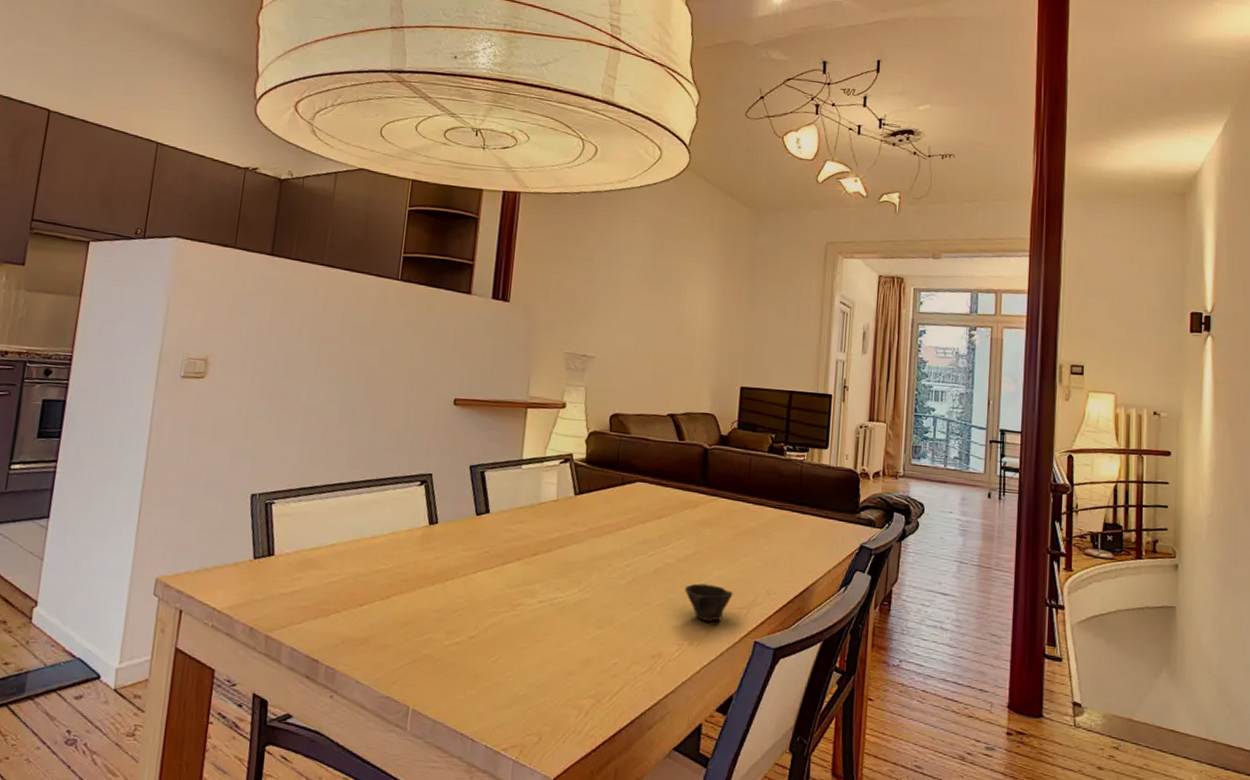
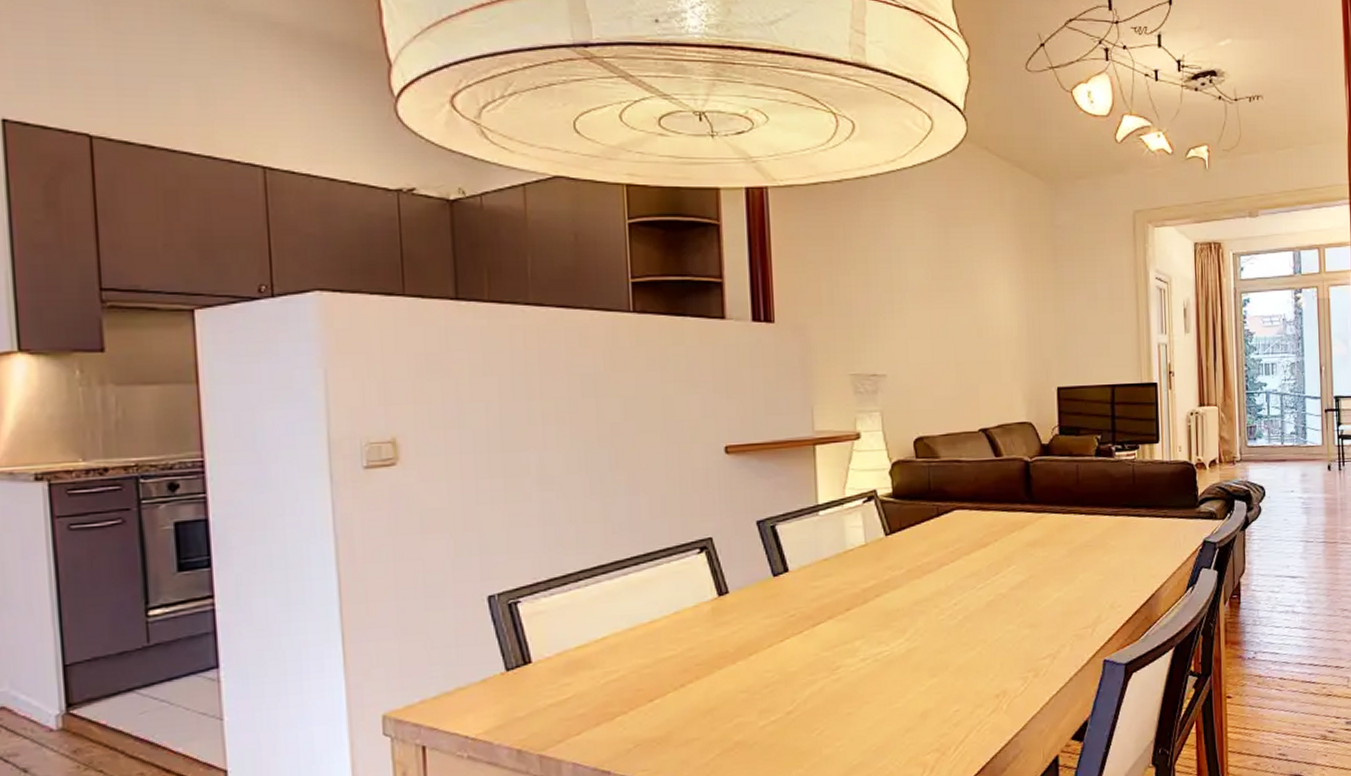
cup: present [685,583,733,623] -> none [1023,608,1075,649]

